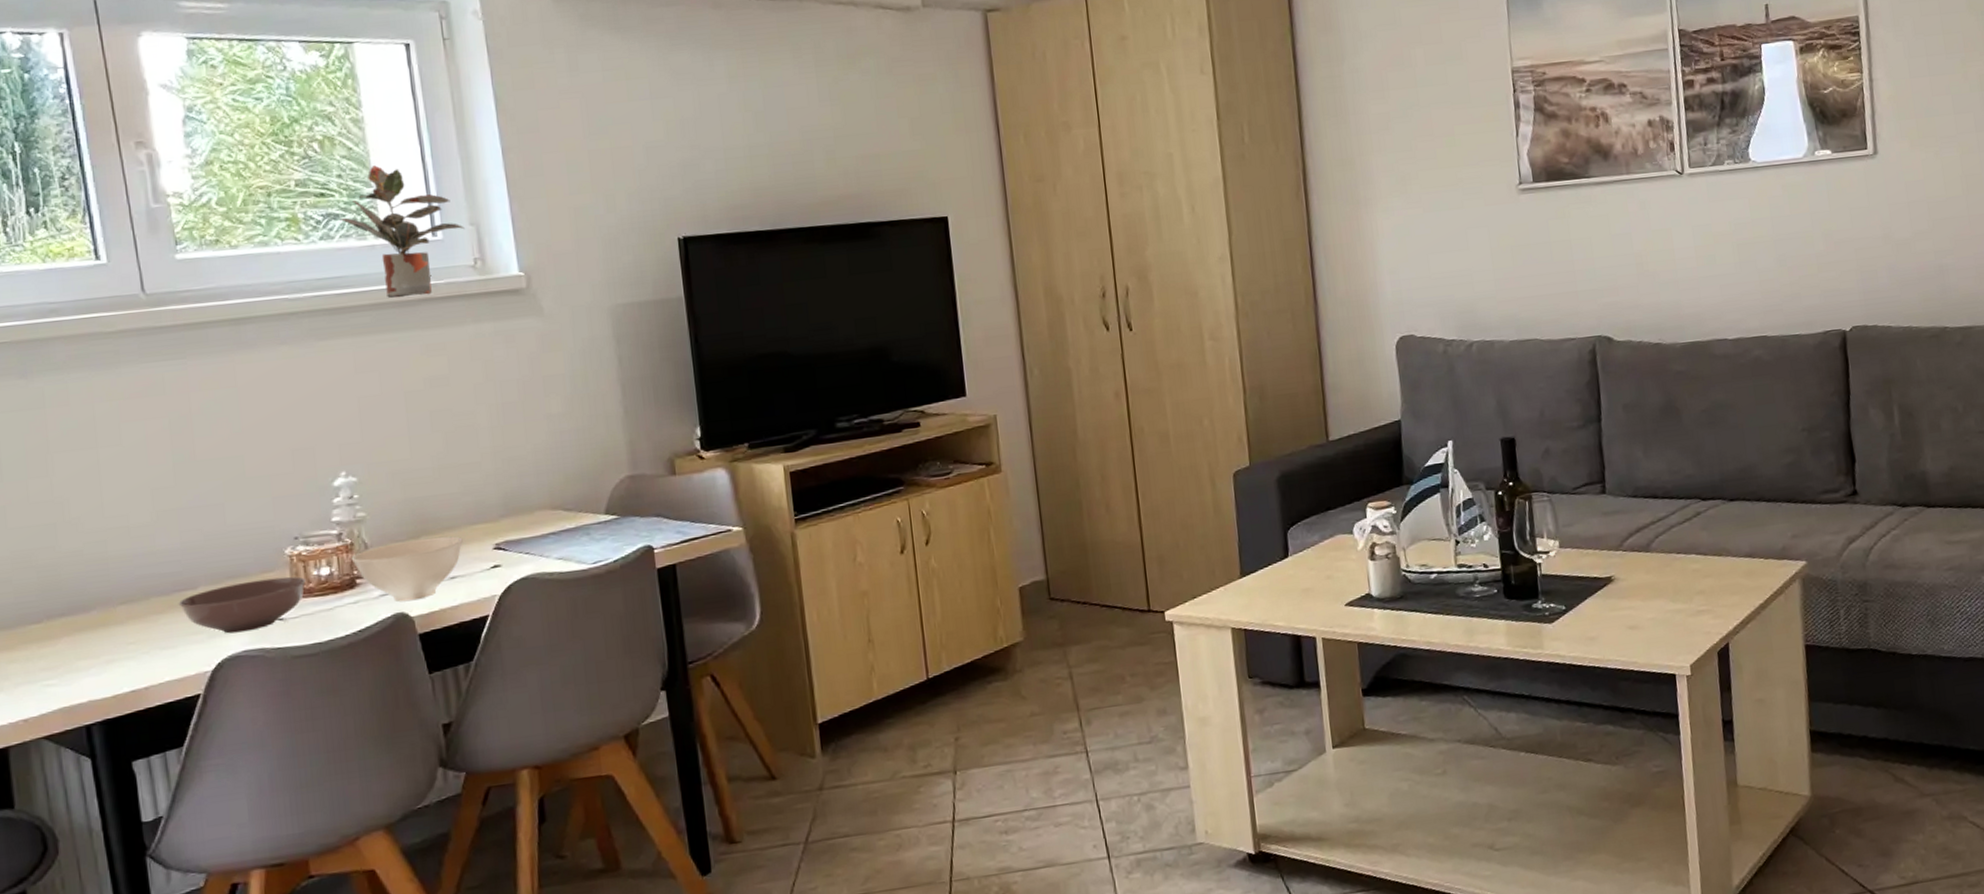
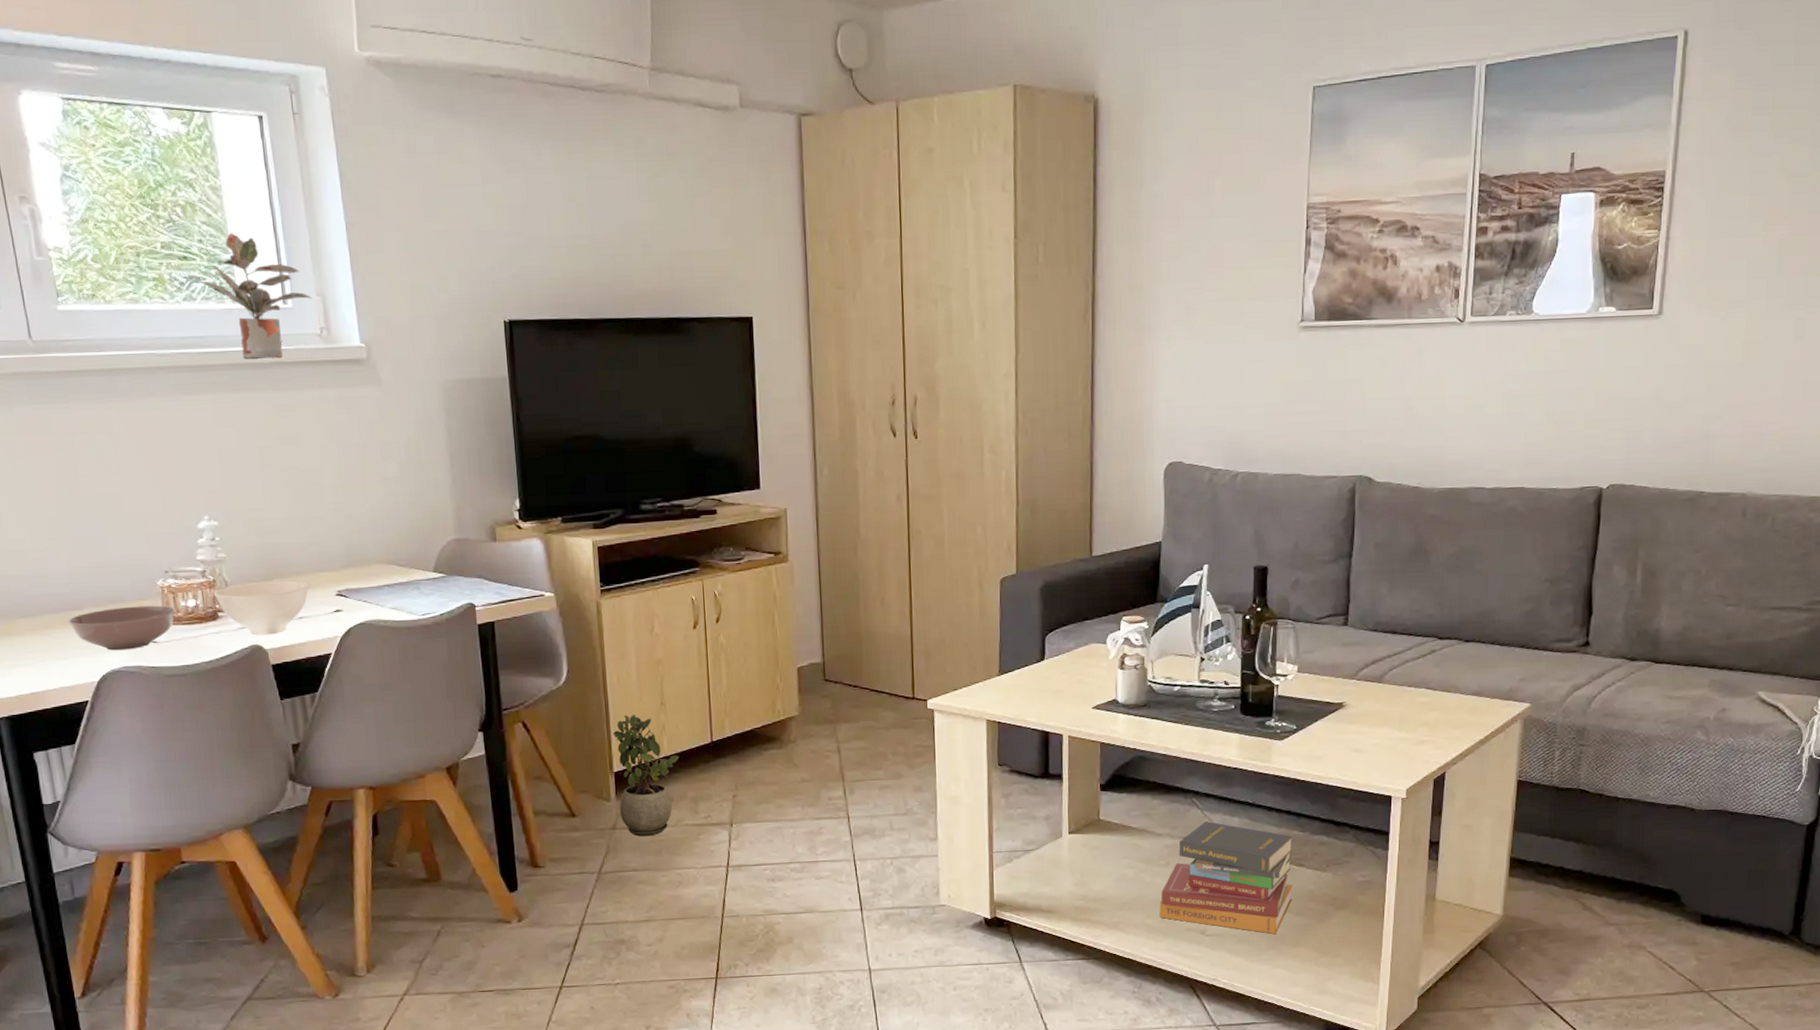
potted plant: none [815,655,892,796] -> present [613,714,680,837]
books: none [1440,720,1584,842] -> present [1159,821,1293,935]

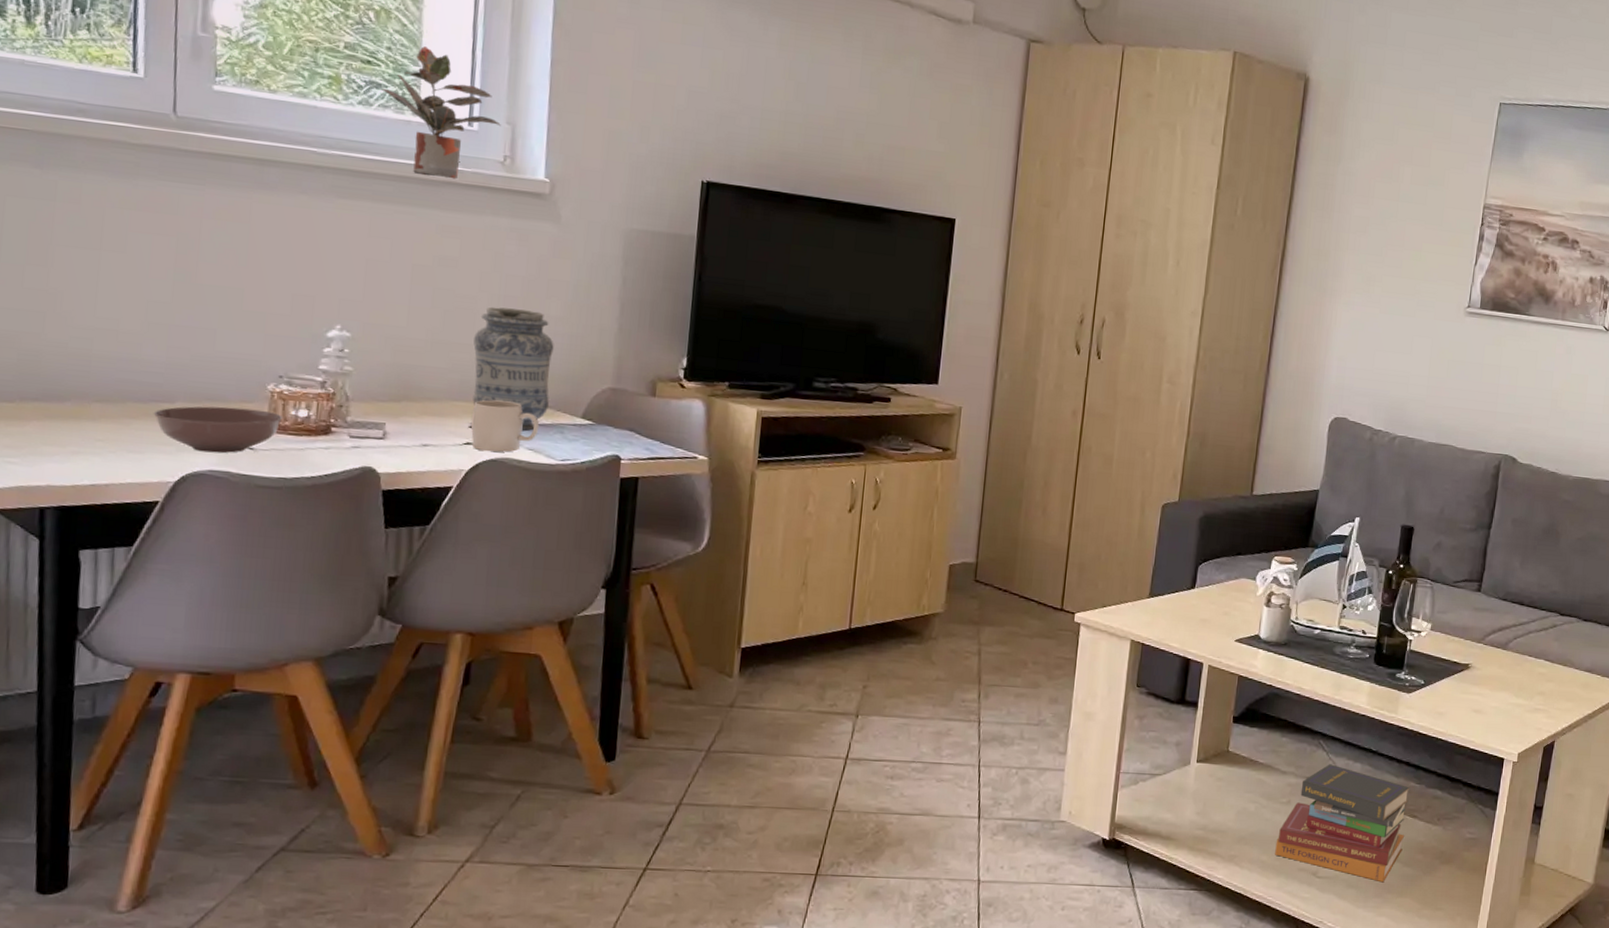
bowl: present [213,580,310,636] -> none [330,401,442,459]
vase: none [325,475,402,593] -> present [472,306,554,432]
mug: none [335,565,398,616] -> present [470,399,540,453]
potted plant: present [613,714,680,837] -> none [740,590,814,719]

